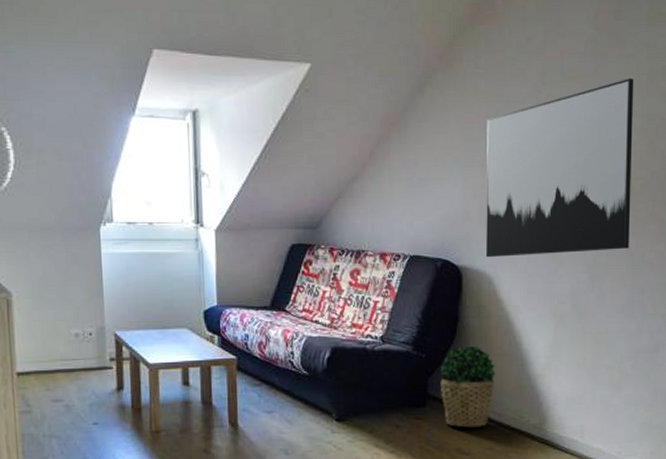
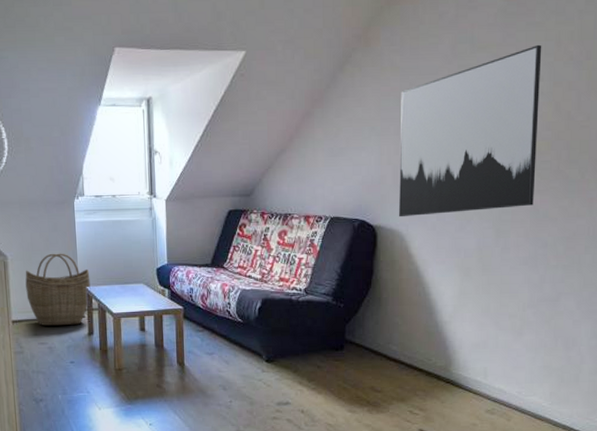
woven basket: none [35,290,120,379] -> present [25,253,91,326]
potted plant: present [440,345,495,428] -> none [357,296,406,369]

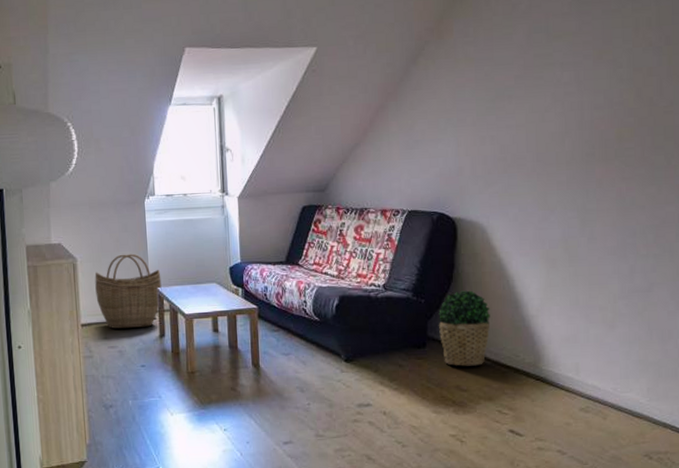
potted plant: none [357,296,406,369] -> present [439,290,491,366]
wall art: present [398,44,542,218] -> none [476,31,620,209]

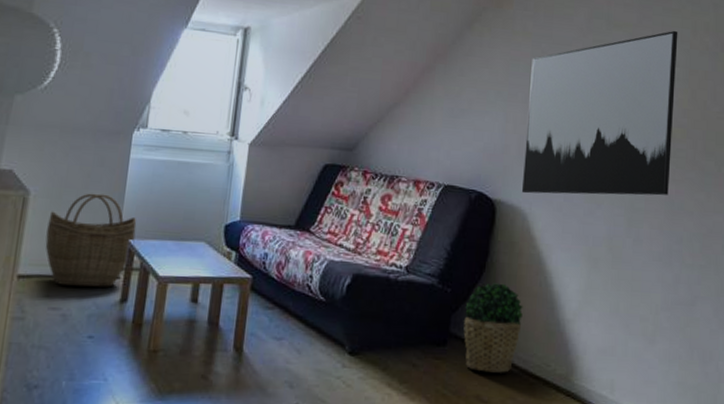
wall art: none [476,31,620,209] -> present [521,30,678,196]

